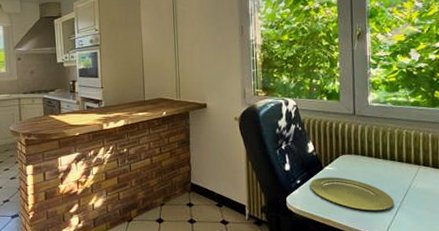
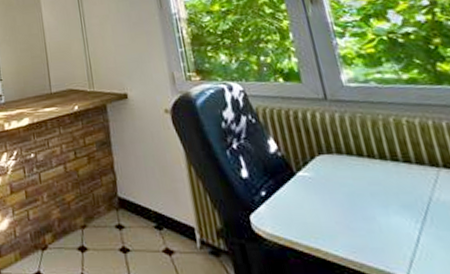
plate: present [310,177,395,211] -> none [279,186,413,235]

